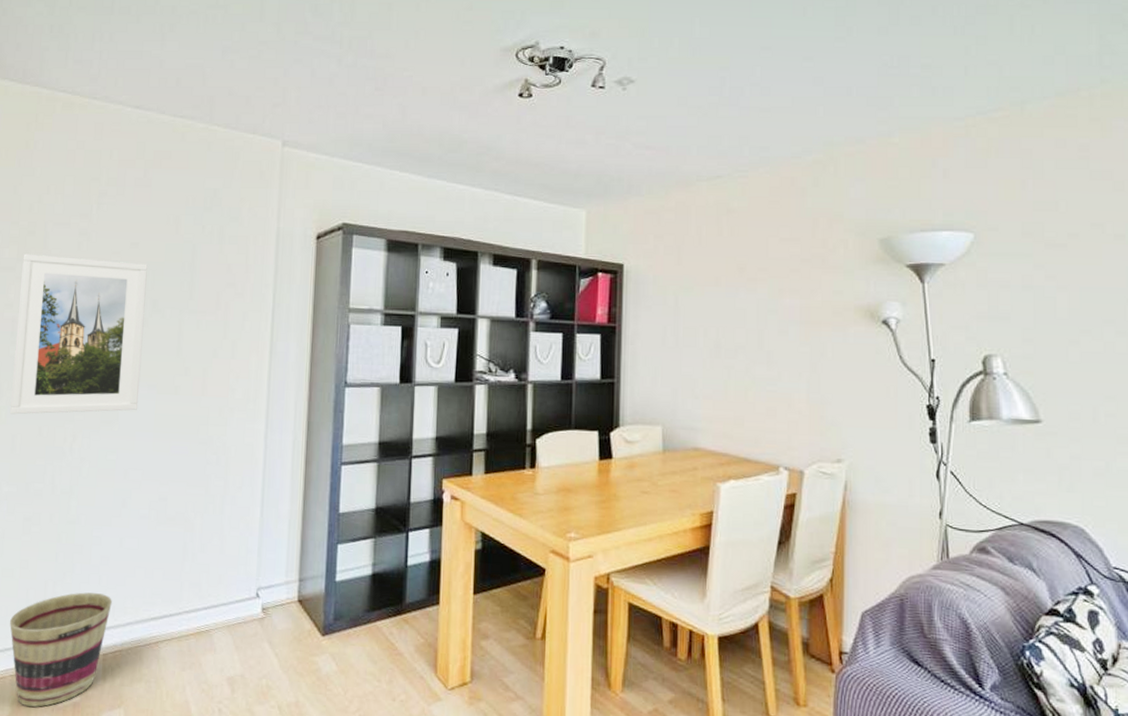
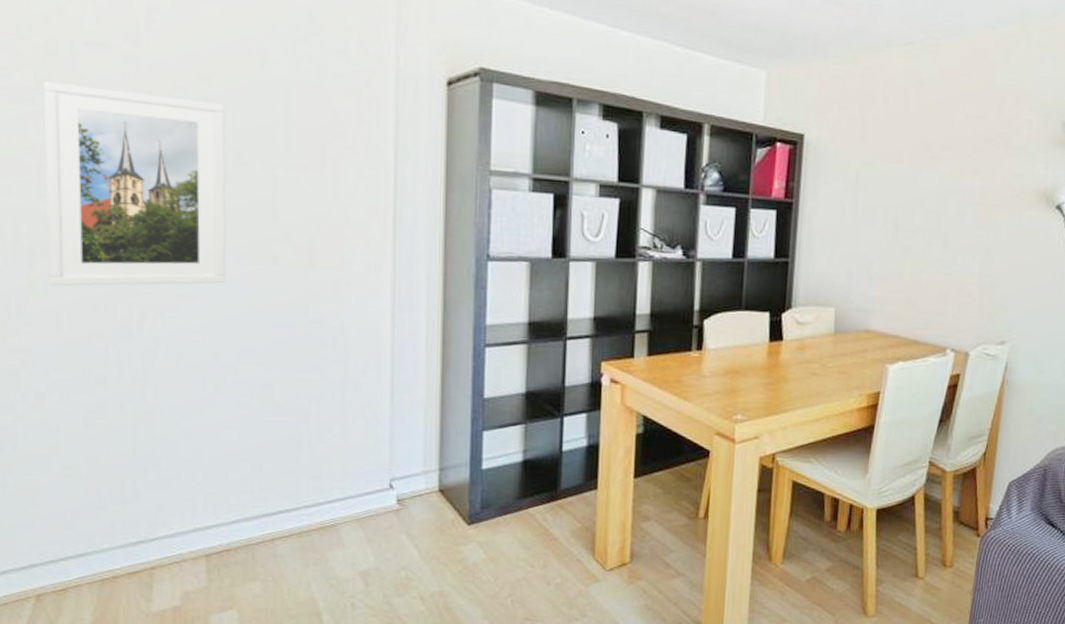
basket: present [10,592,112,707] -> none [80,490,212,614]

